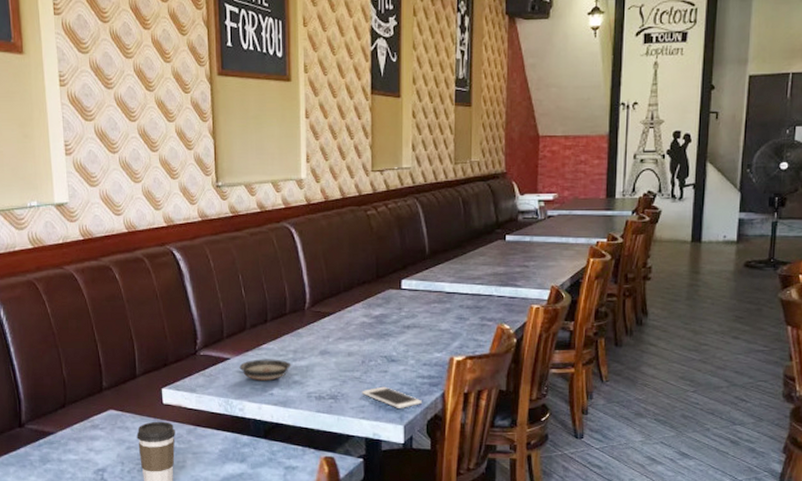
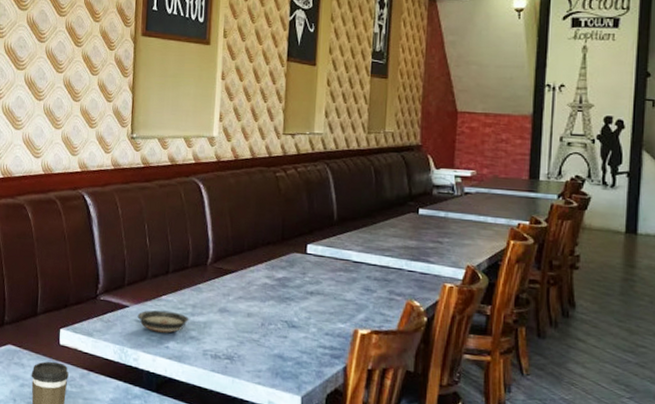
cell phone: present [362,386,422,408] -> none [259,352,322,378]

